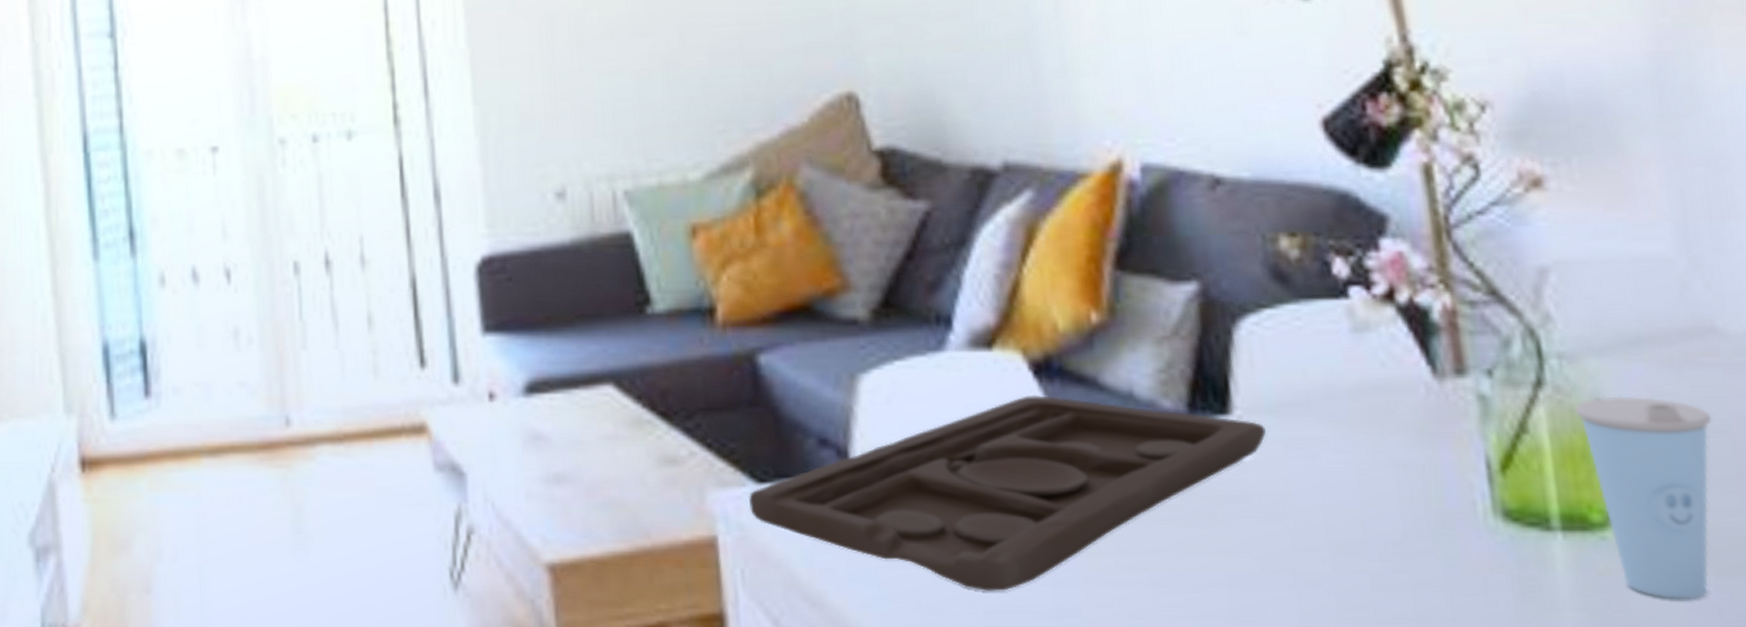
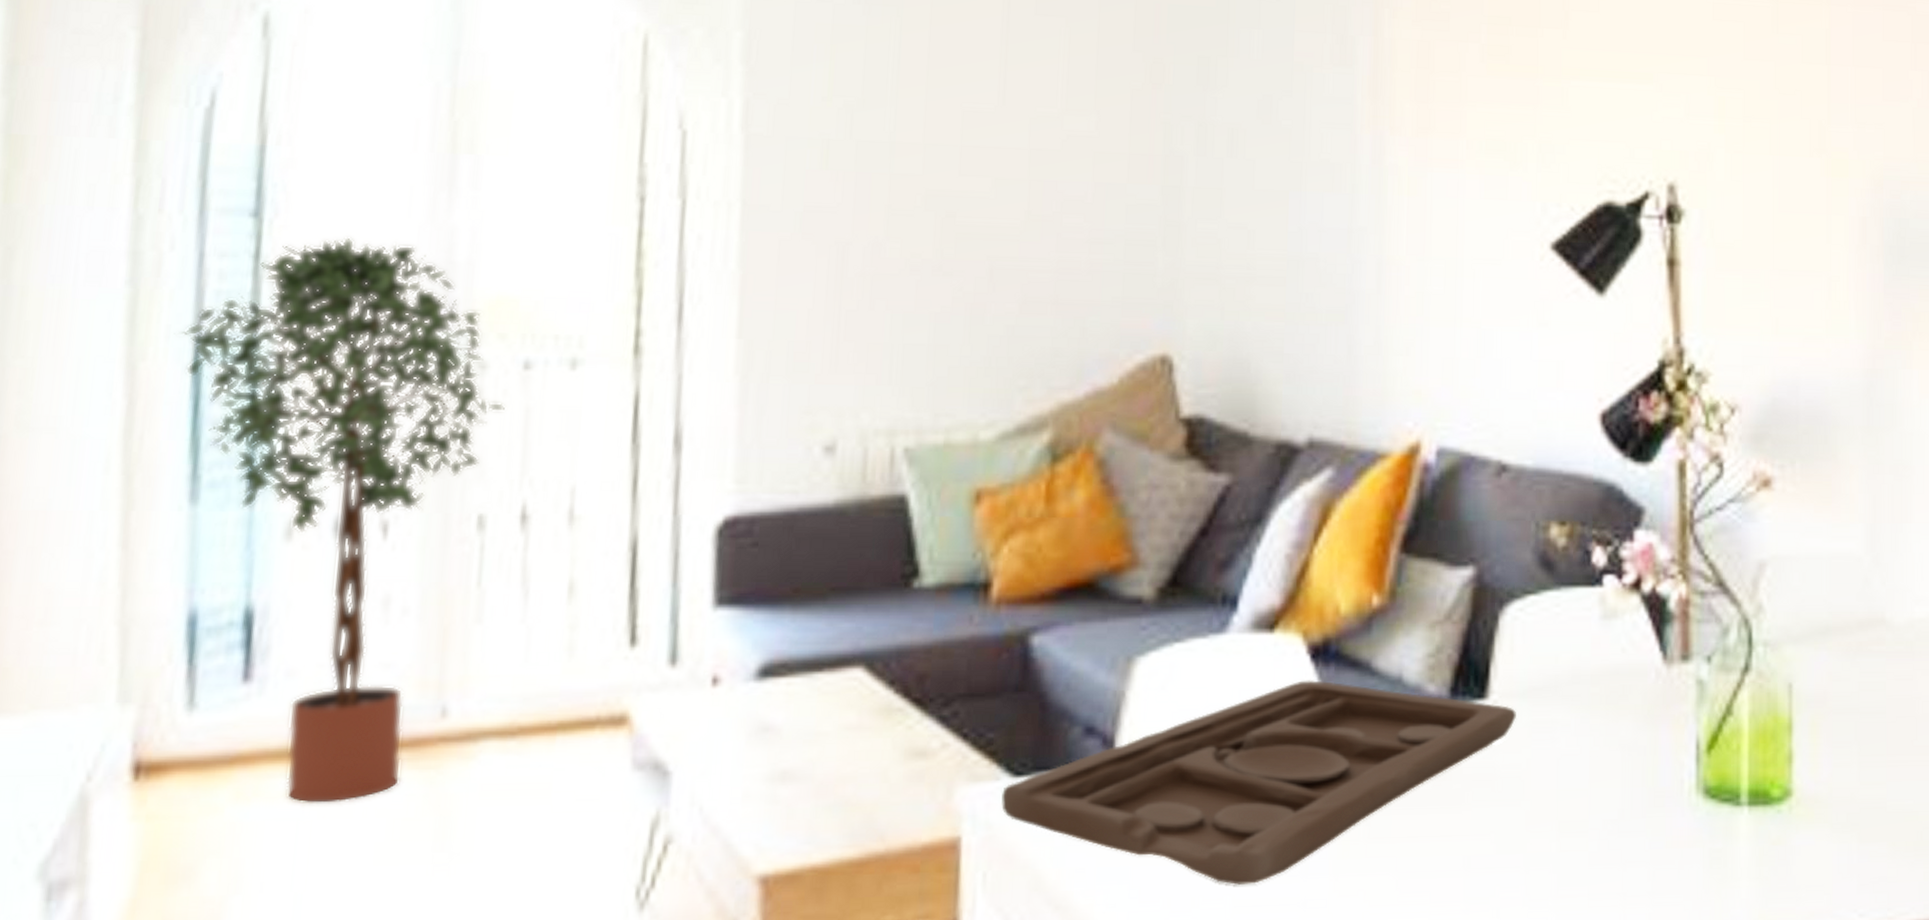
potted tree: none [72,47,303,493] -> present [179,237,505,804]
cup: present [1574,396,1713,599] -> none [1771,681,1873,865]

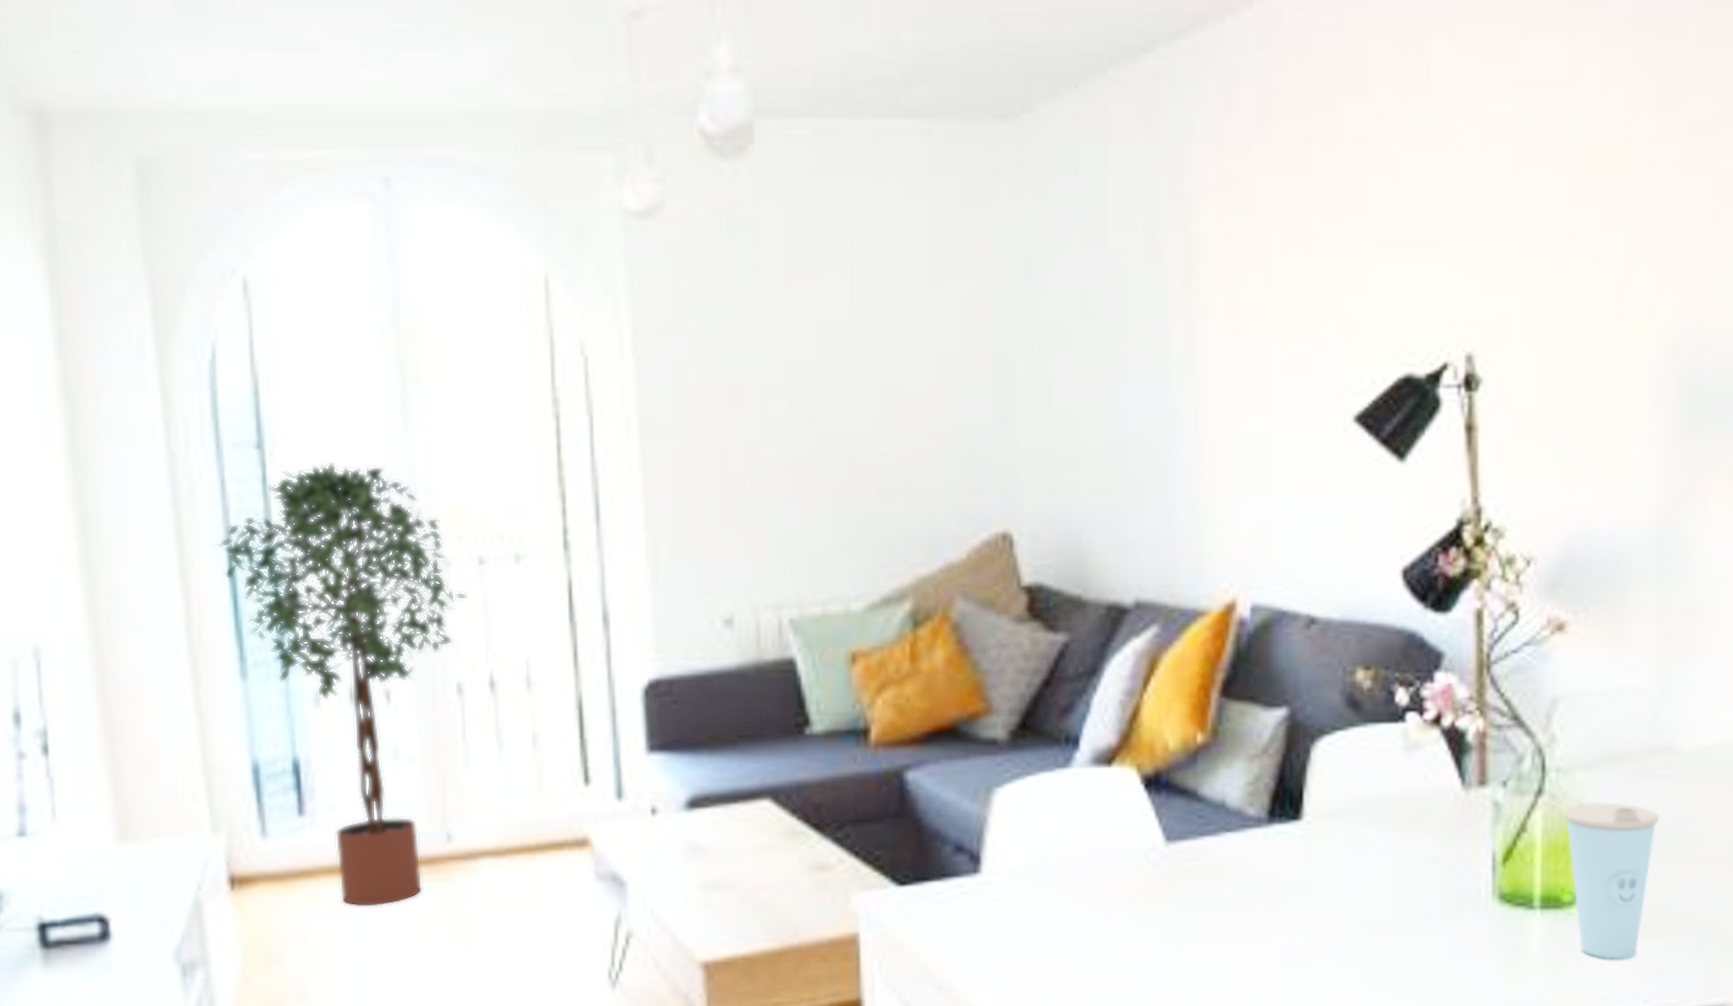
decorative tray: present [1001,680,1516,885] -> none [890,805,1328,972]
cup: none [1771,681,1873,865] -> present [1563,802,1660,959]

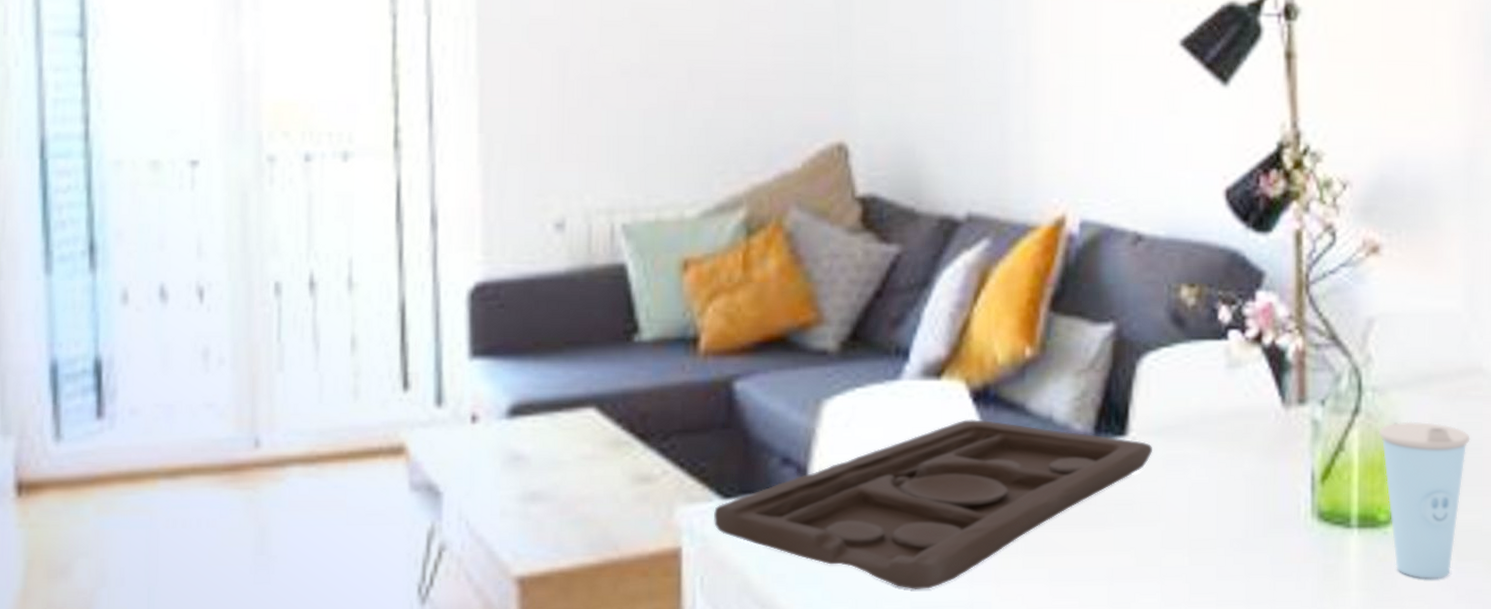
potted tree: present [214,462,468,907] -> none [27,53,291,516]
decorative tray: none [890,805,1328,972] -> present [714,419,1152,589]

